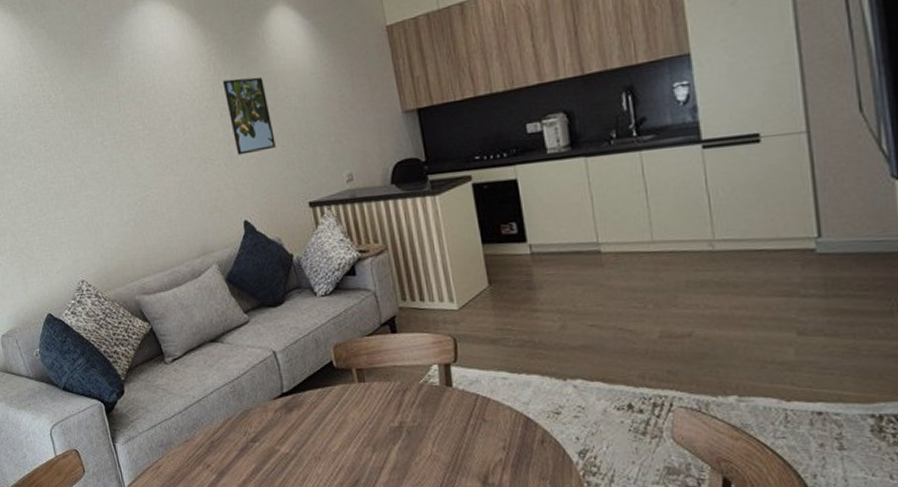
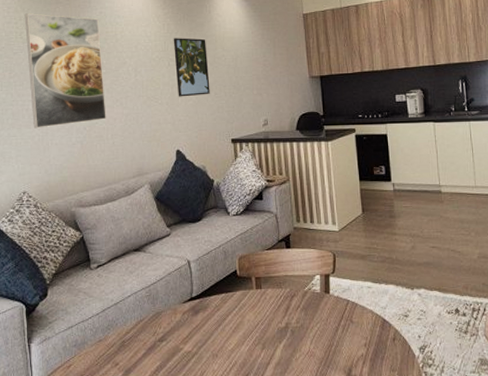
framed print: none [49,67,158,208] -> present [24,13,106,129]

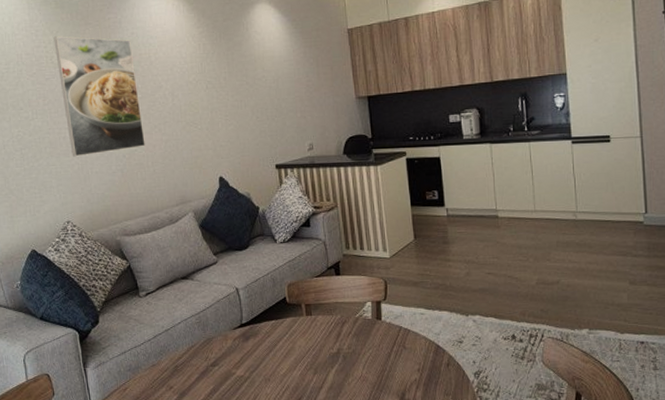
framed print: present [173,38,210,97] -> none [210,58,251,122]

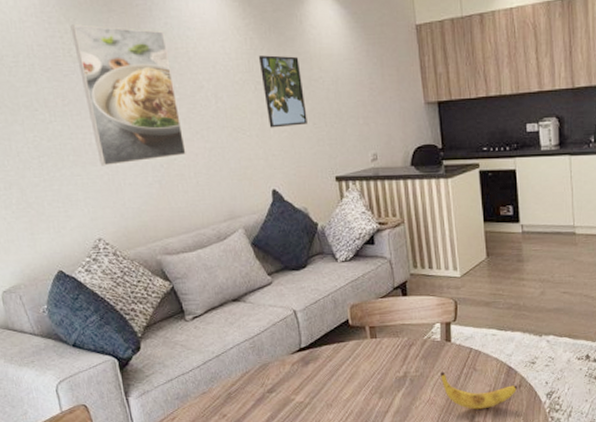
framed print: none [210,58,251,122] -> present [258,55,307,128]
banana: none [371,349,446,387] -> present [440,372,518,410]

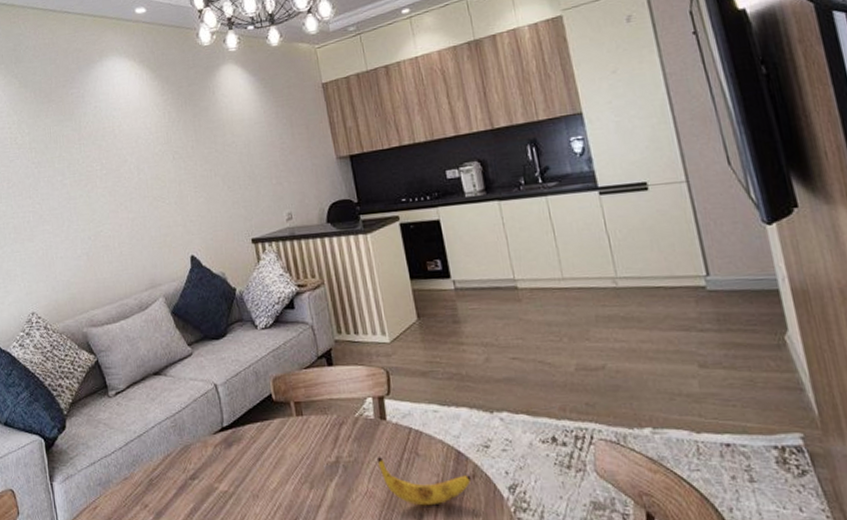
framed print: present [70,24,186,166] -> none [17,114,111,242]
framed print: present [258,55,307,128] -> none [175,125,222,195]

